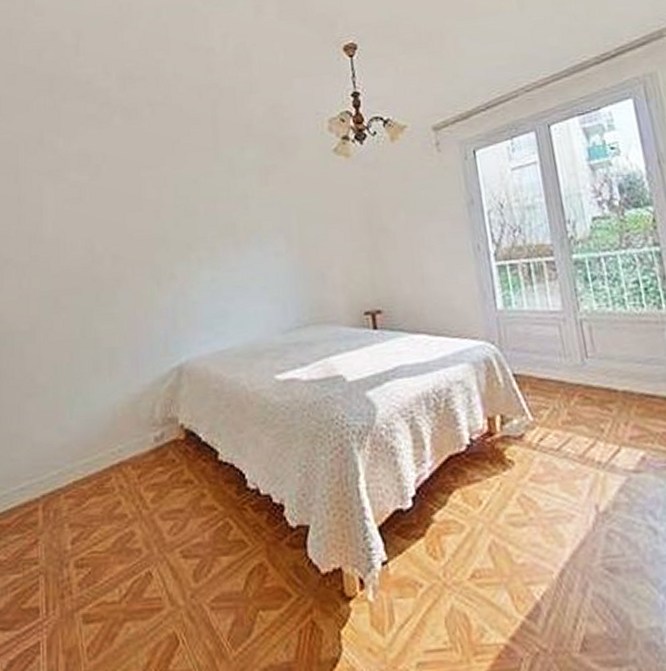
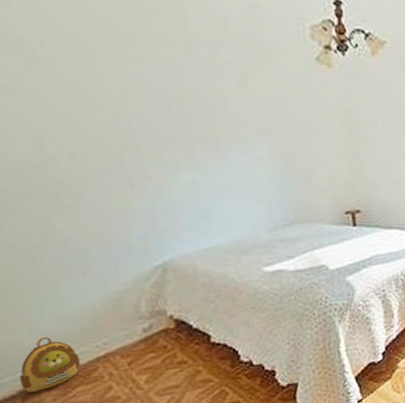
backpack: none [45,437,97,498] -> present [19,336,81,393]

